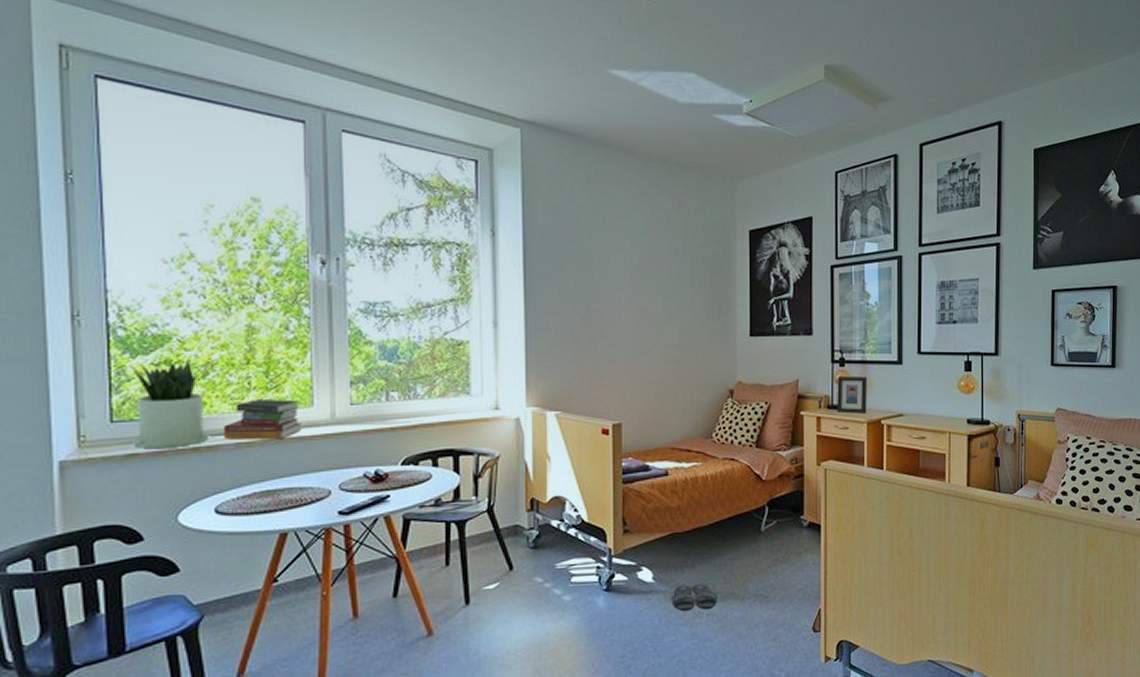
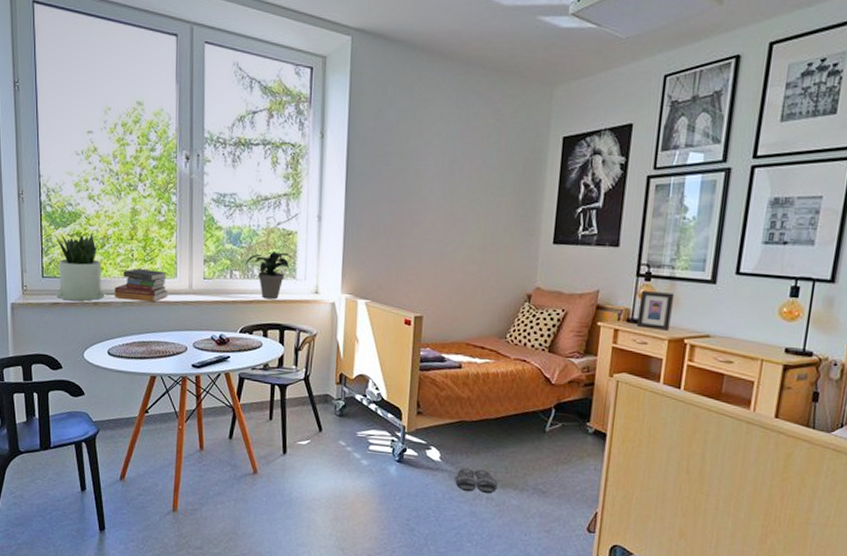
potted plant: none [405,365,468,422] -> present [245,251,295,300]

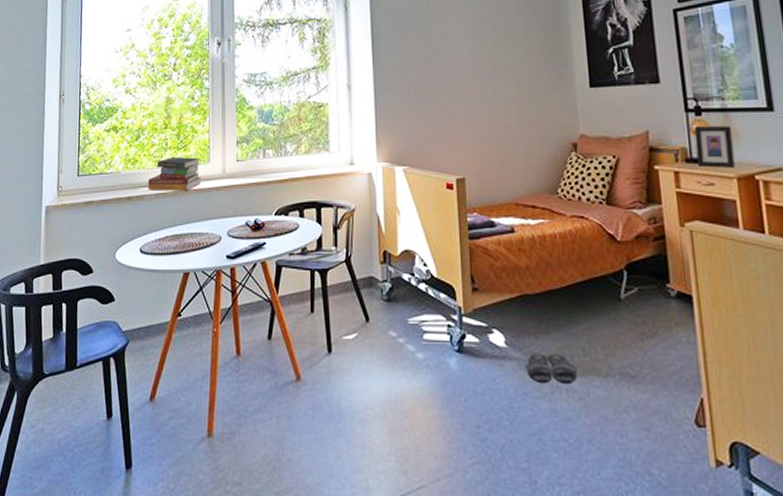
planter: present [55,234,106,302] -> none [90,128,140,198]
potted plant: present [245,251,295,300] -> none [277,125,327,176]

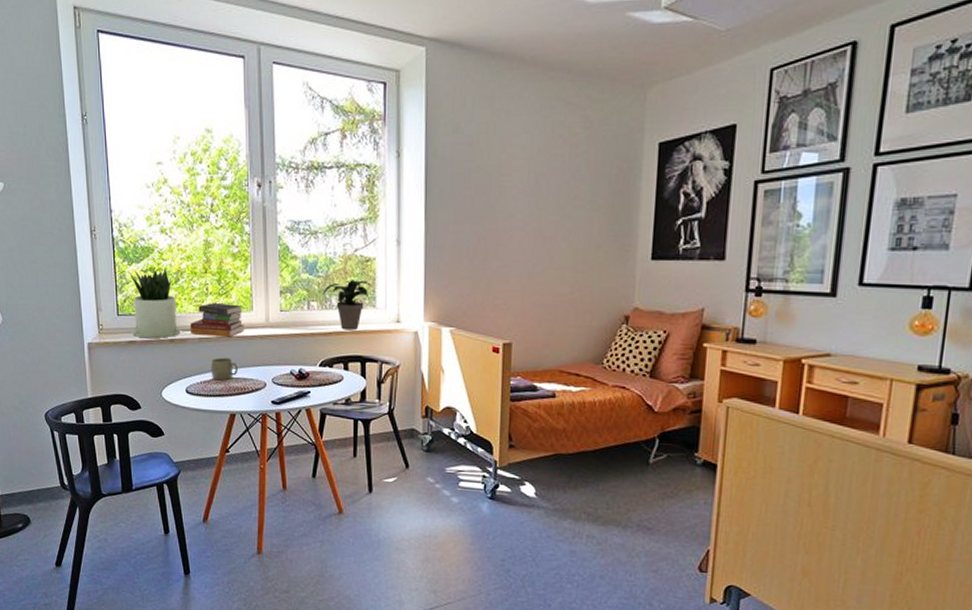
planter: none [90,128,140,198] -> present [129,269,182,339]
mug: none [166,212,193,239] -> present [211,357,238,382]
potted plant: none [277,125,327,176] -> present [322,280,374,330]
slippers: present [526,353,577,383] -> none [552,504,599,531]
picture frame: present [694,126,735,168] -> none [747,307,790,350]

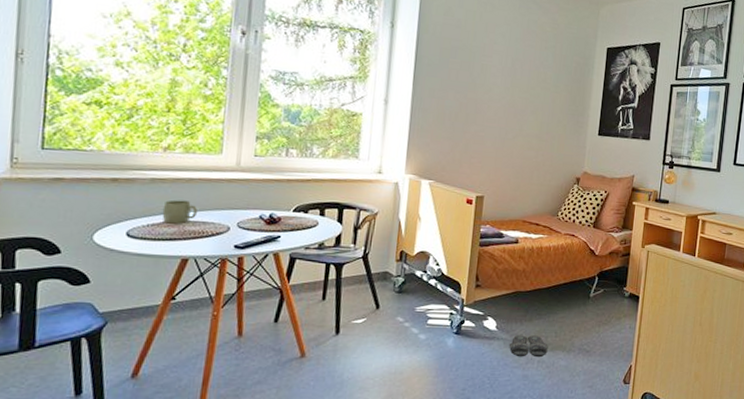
planter: present [129,269,182,339] -> none [59,101,130,177]
books: present [189,302,245,337] -> none [140,142,211,179]
potted plant: present [322,280,374,330] -> none [303,131,358,179]
slippers: none [552,504,599,531] -> present [509,335,548,356]

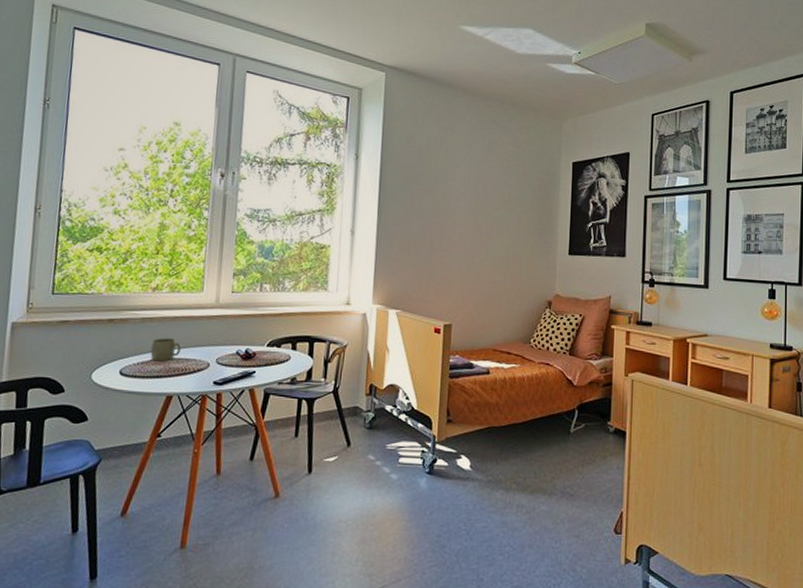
slippers: present [509,335,548,356] -> none [485,475,527,500]

